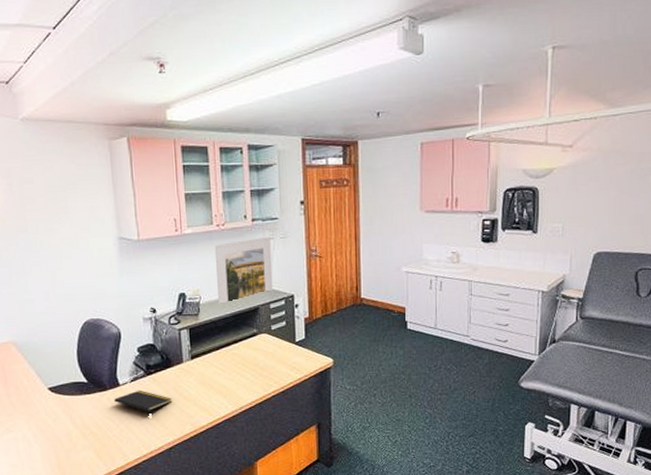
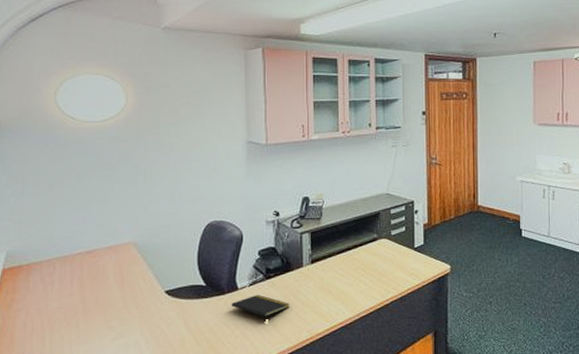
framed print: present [214,236,273,304] -> none [339,144,394,208]

